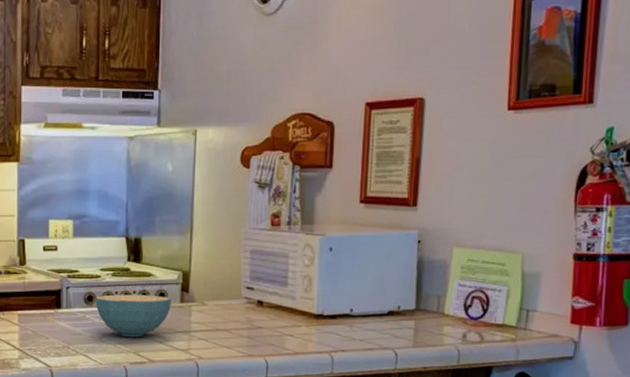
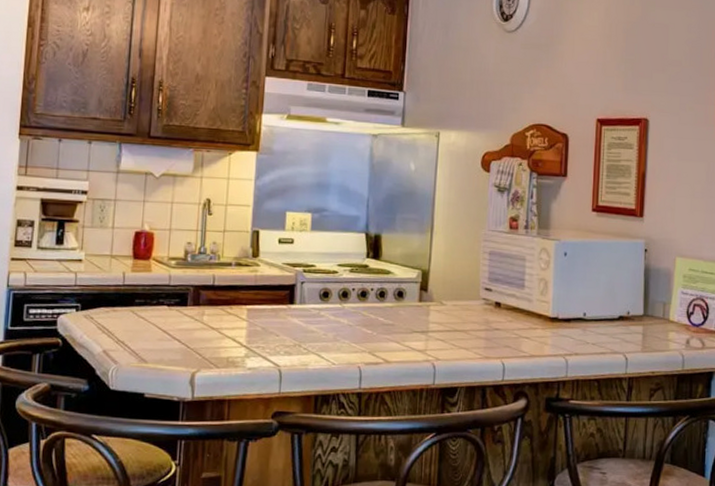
cereal bowl: present [95,294,172,338] -> none [331,291,411,337]

